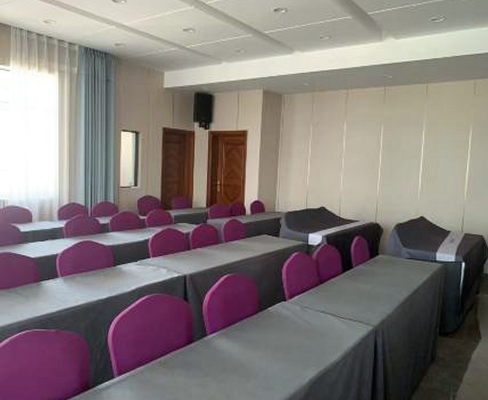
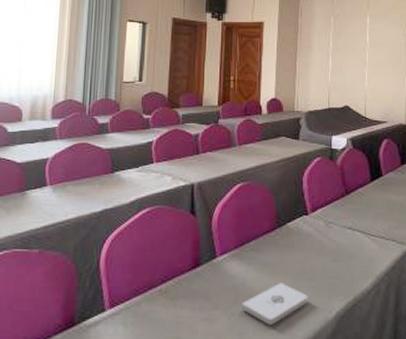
notepad: none [229,356,286,389] -> present [242,283,309,325]

